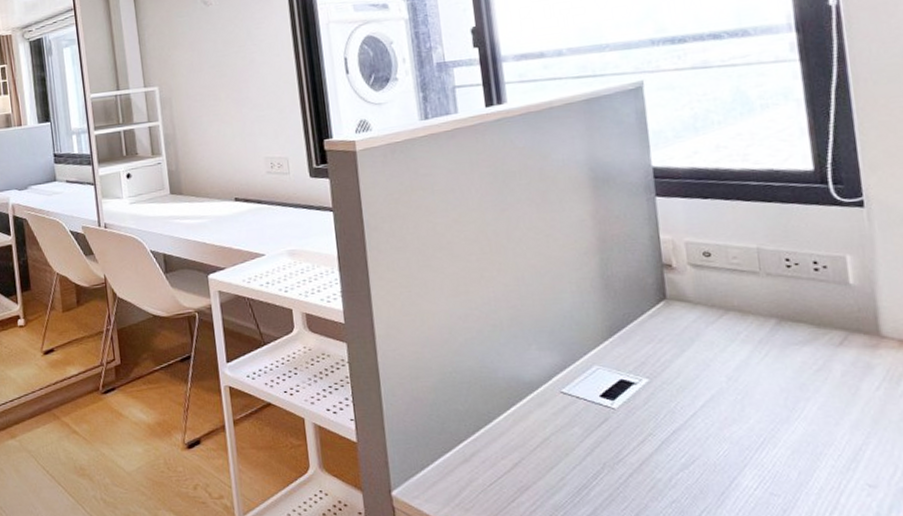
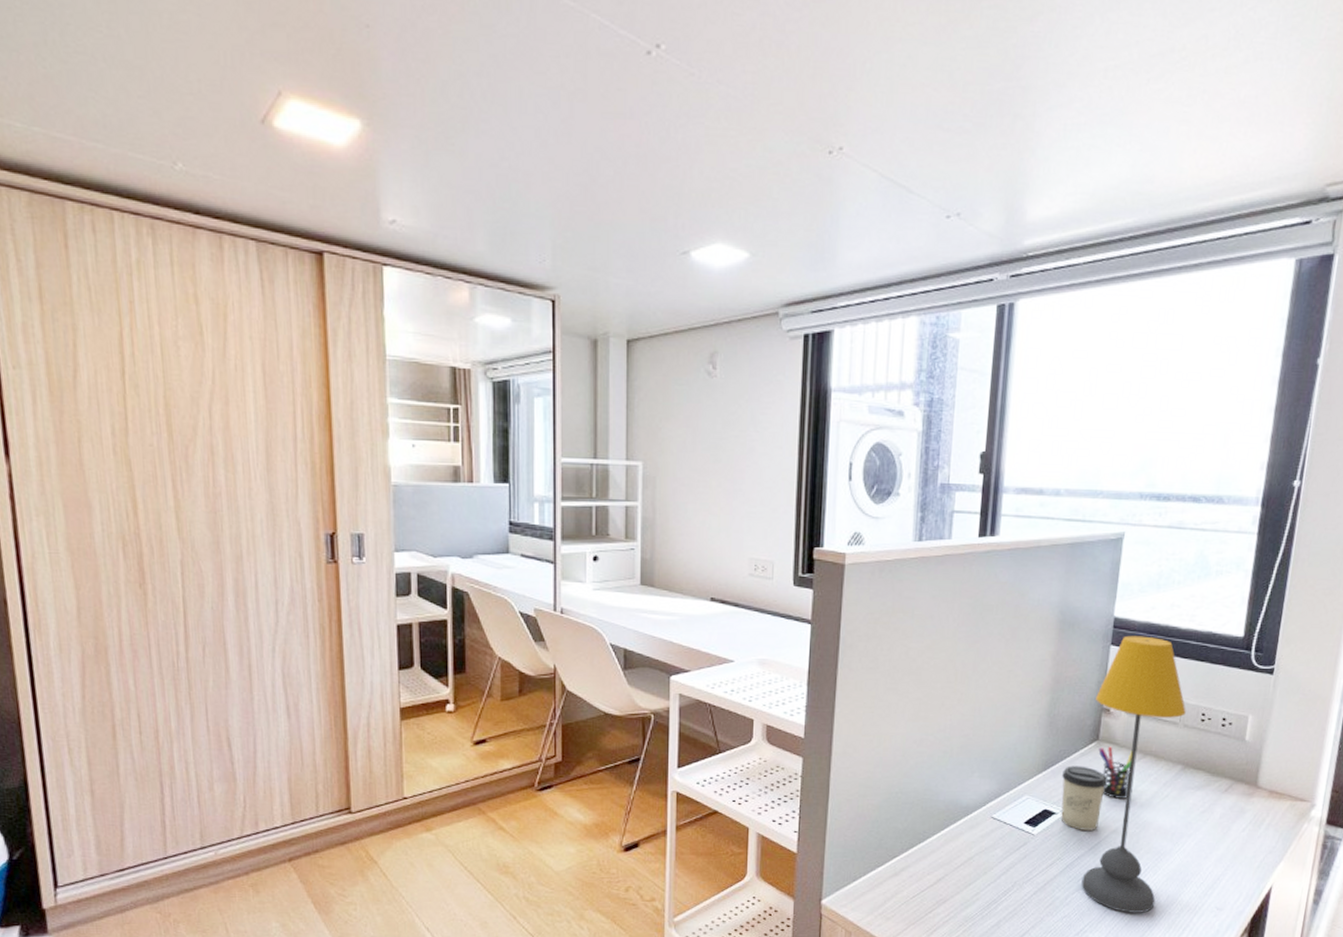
cup: none [632,328,689,401] -> present [1060,765,1107,830]
table lamp: none [652,182,785,495] -> present [1081,635,1186,913]
pen holder: none [668,304,716,362] -> present [1098,746,1133,799]

